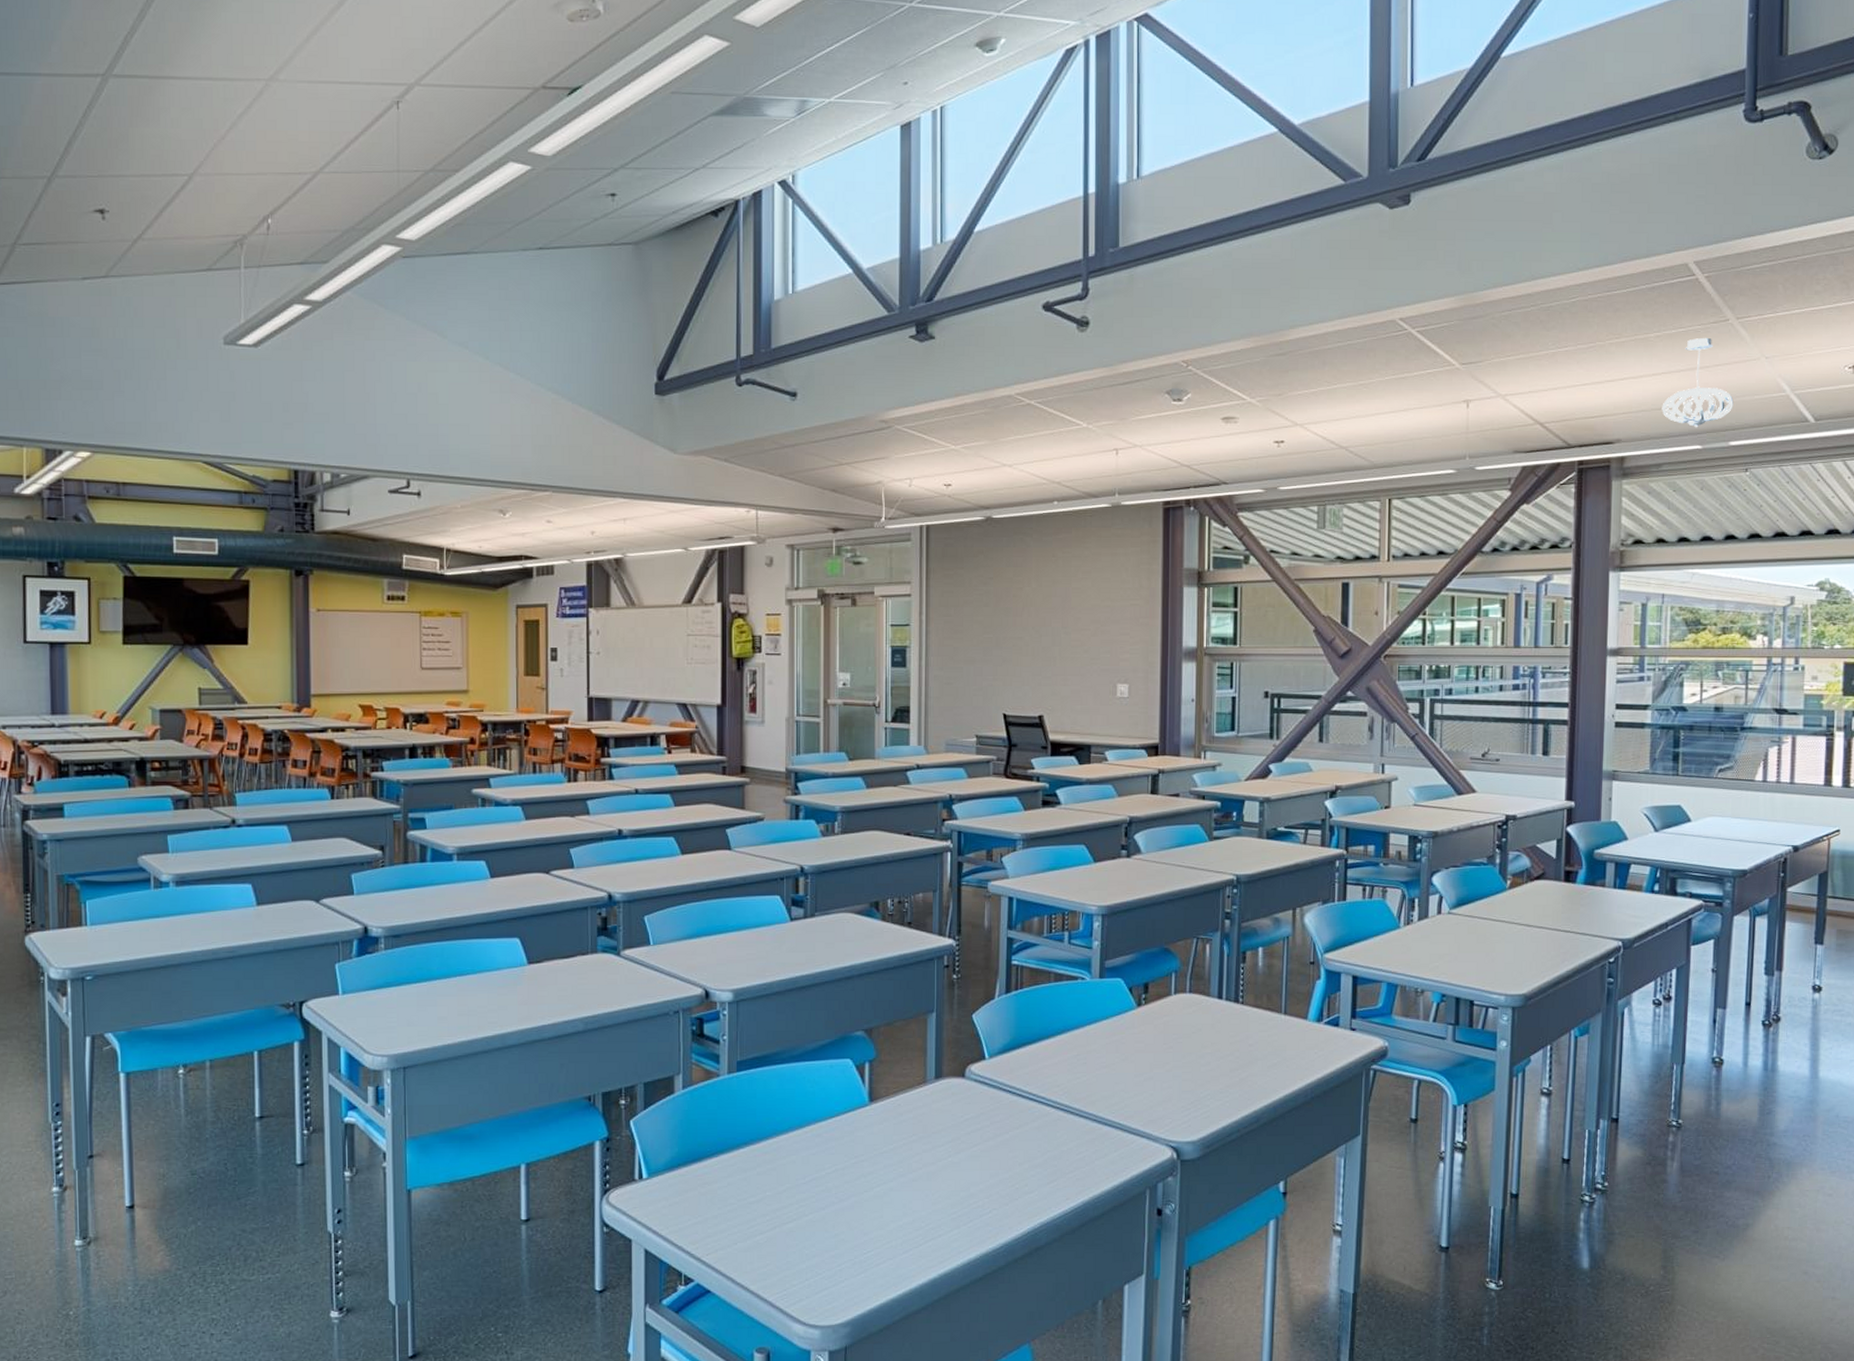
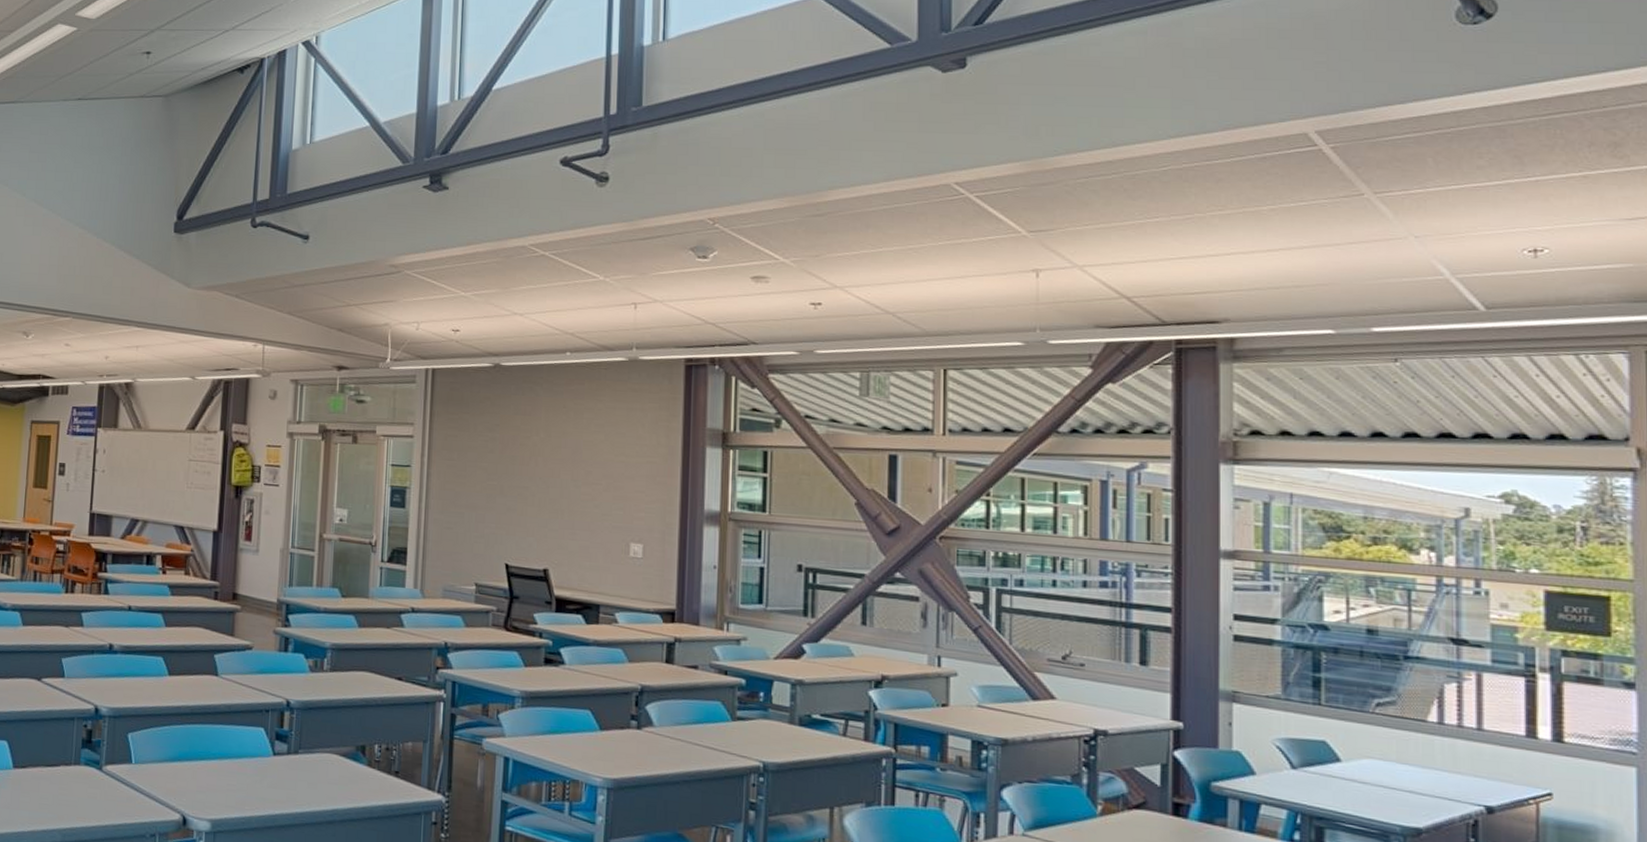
pendant light: present [1662,337,1734,428] -> none [1281,212,1375,311]

